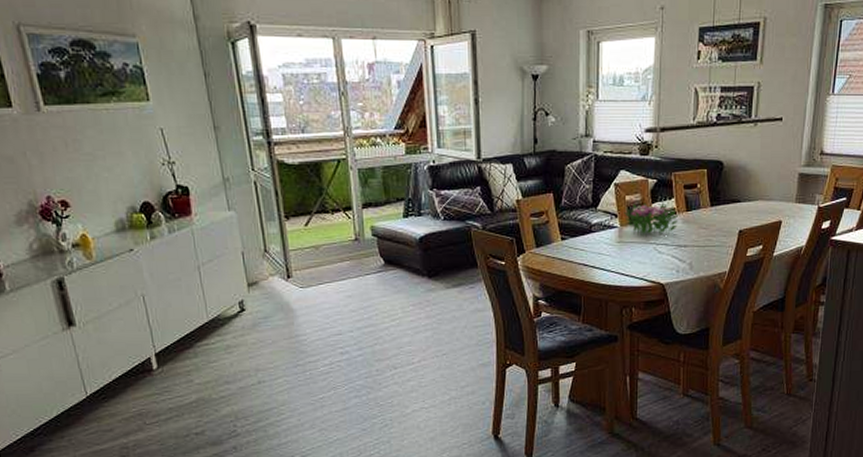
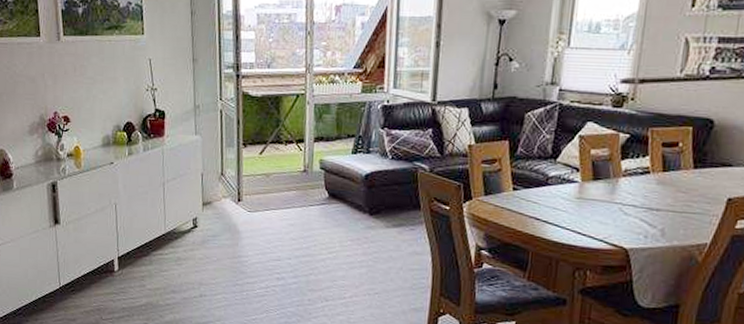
flower arrangement: present [624,202,679,237] -> none [587,158,653,197]

